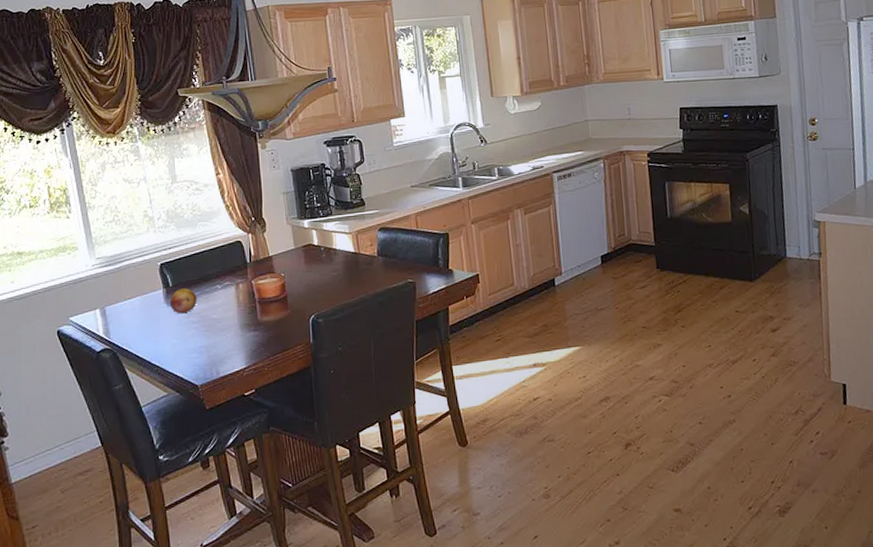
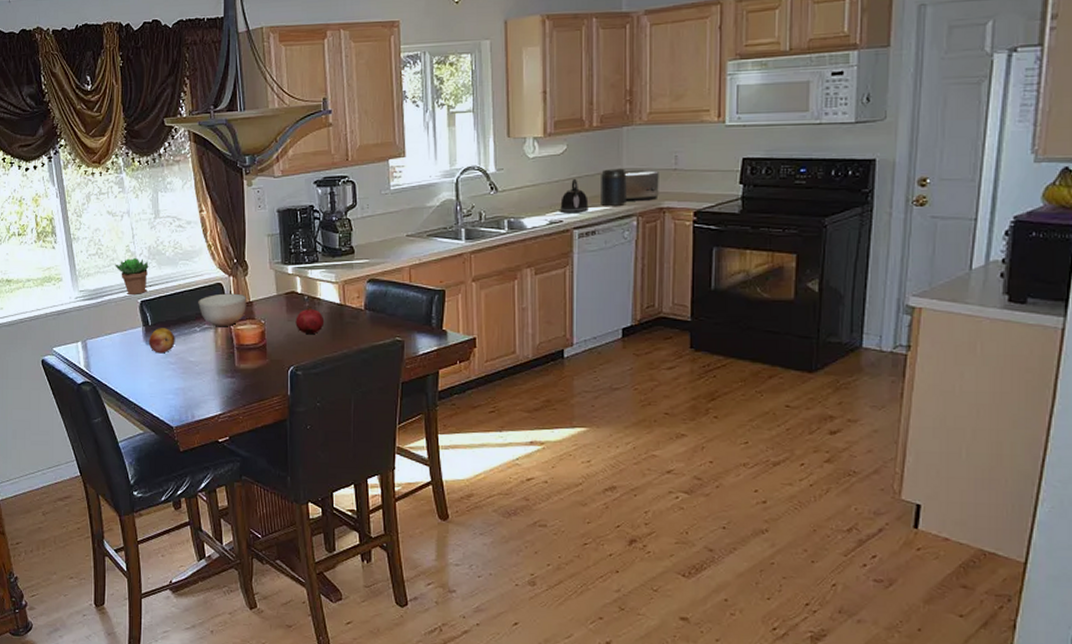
succulent plant: none [133,221,168,258] -> present [115,257,149,294]
bowl: none [218,249,266,283] -> present [198,293,246,327]
fruit: none [314,256,341,283] -> present [295,305,325,334]
kettle: none [540,129,564,160] -> present [560,178,589,214]
soda can: none [571,120,594,153] -> present [601,168,627,207]
toaster: none [589,119,619,147] -> present [624,169,659,201]

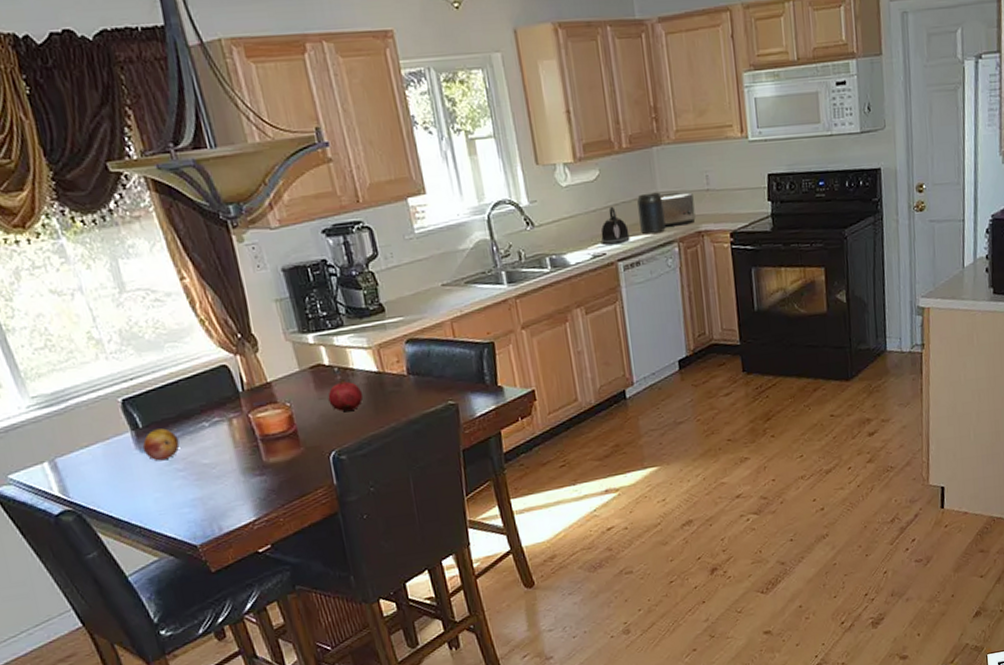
succulent plant: present [115,257,149,294] -> none [75,345,127,393]
bowl: present [198,293,246,327] -> none [200,374,265,419]

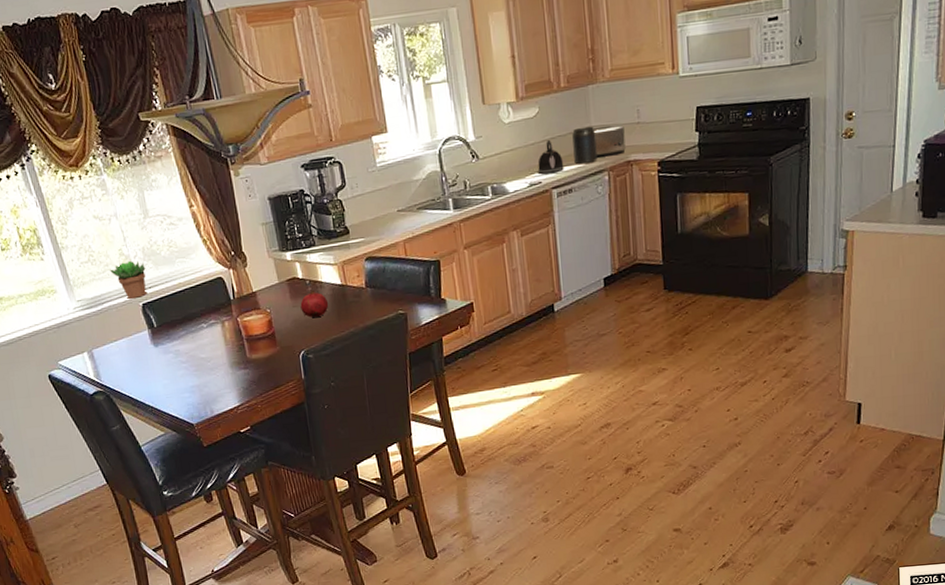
succulent plant: none [75,345,127,393] -> present [110,260,147,299]
fruit: present [142,428,180,461] -> none [156,328,184,354]

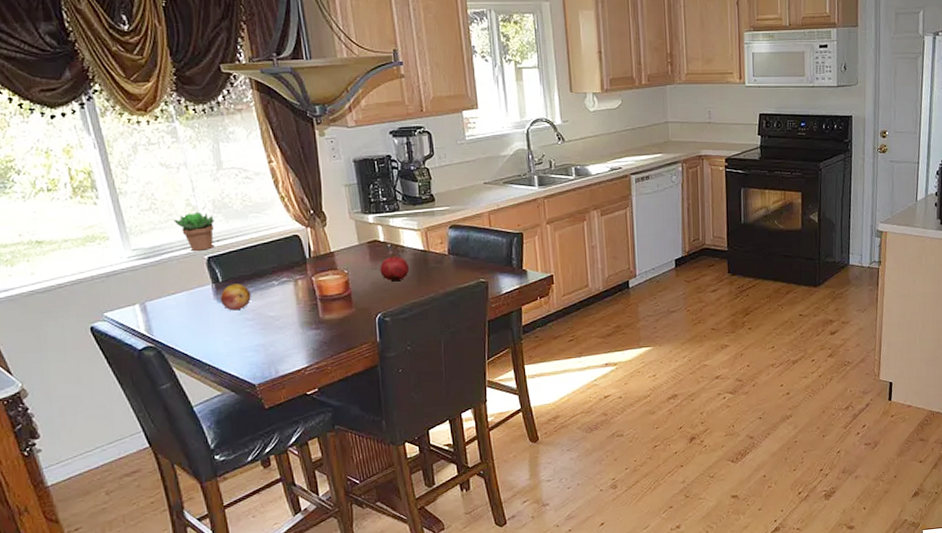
fruit: none [156,328,184,354] -> present [220,284,251,311]
kettle: present [537,139,564,175] -> none [619,130,643,161]
soda can: present [572,126,598,165] -> none [651,121,673,155]
toaster: present [592,124,626,158] -> none [669,122,698,150]

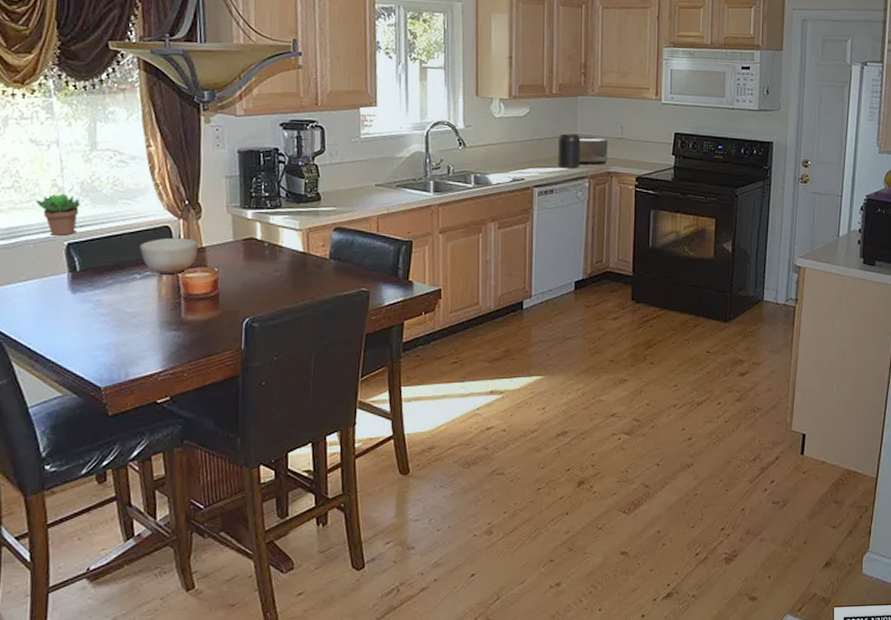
fruit: present [220,284,251,311] -> none [74,274,110,304]
bowl: none [274,244,327,280] -> present [140,237,198,275]
fruit: present [380,253,410,281] -> none [253,253,286,283]
soda can: none [651,121,673,155] -> present [558,133,581,169]
toaster: none [669,122,698,150] -> present [578,135,608,165]

